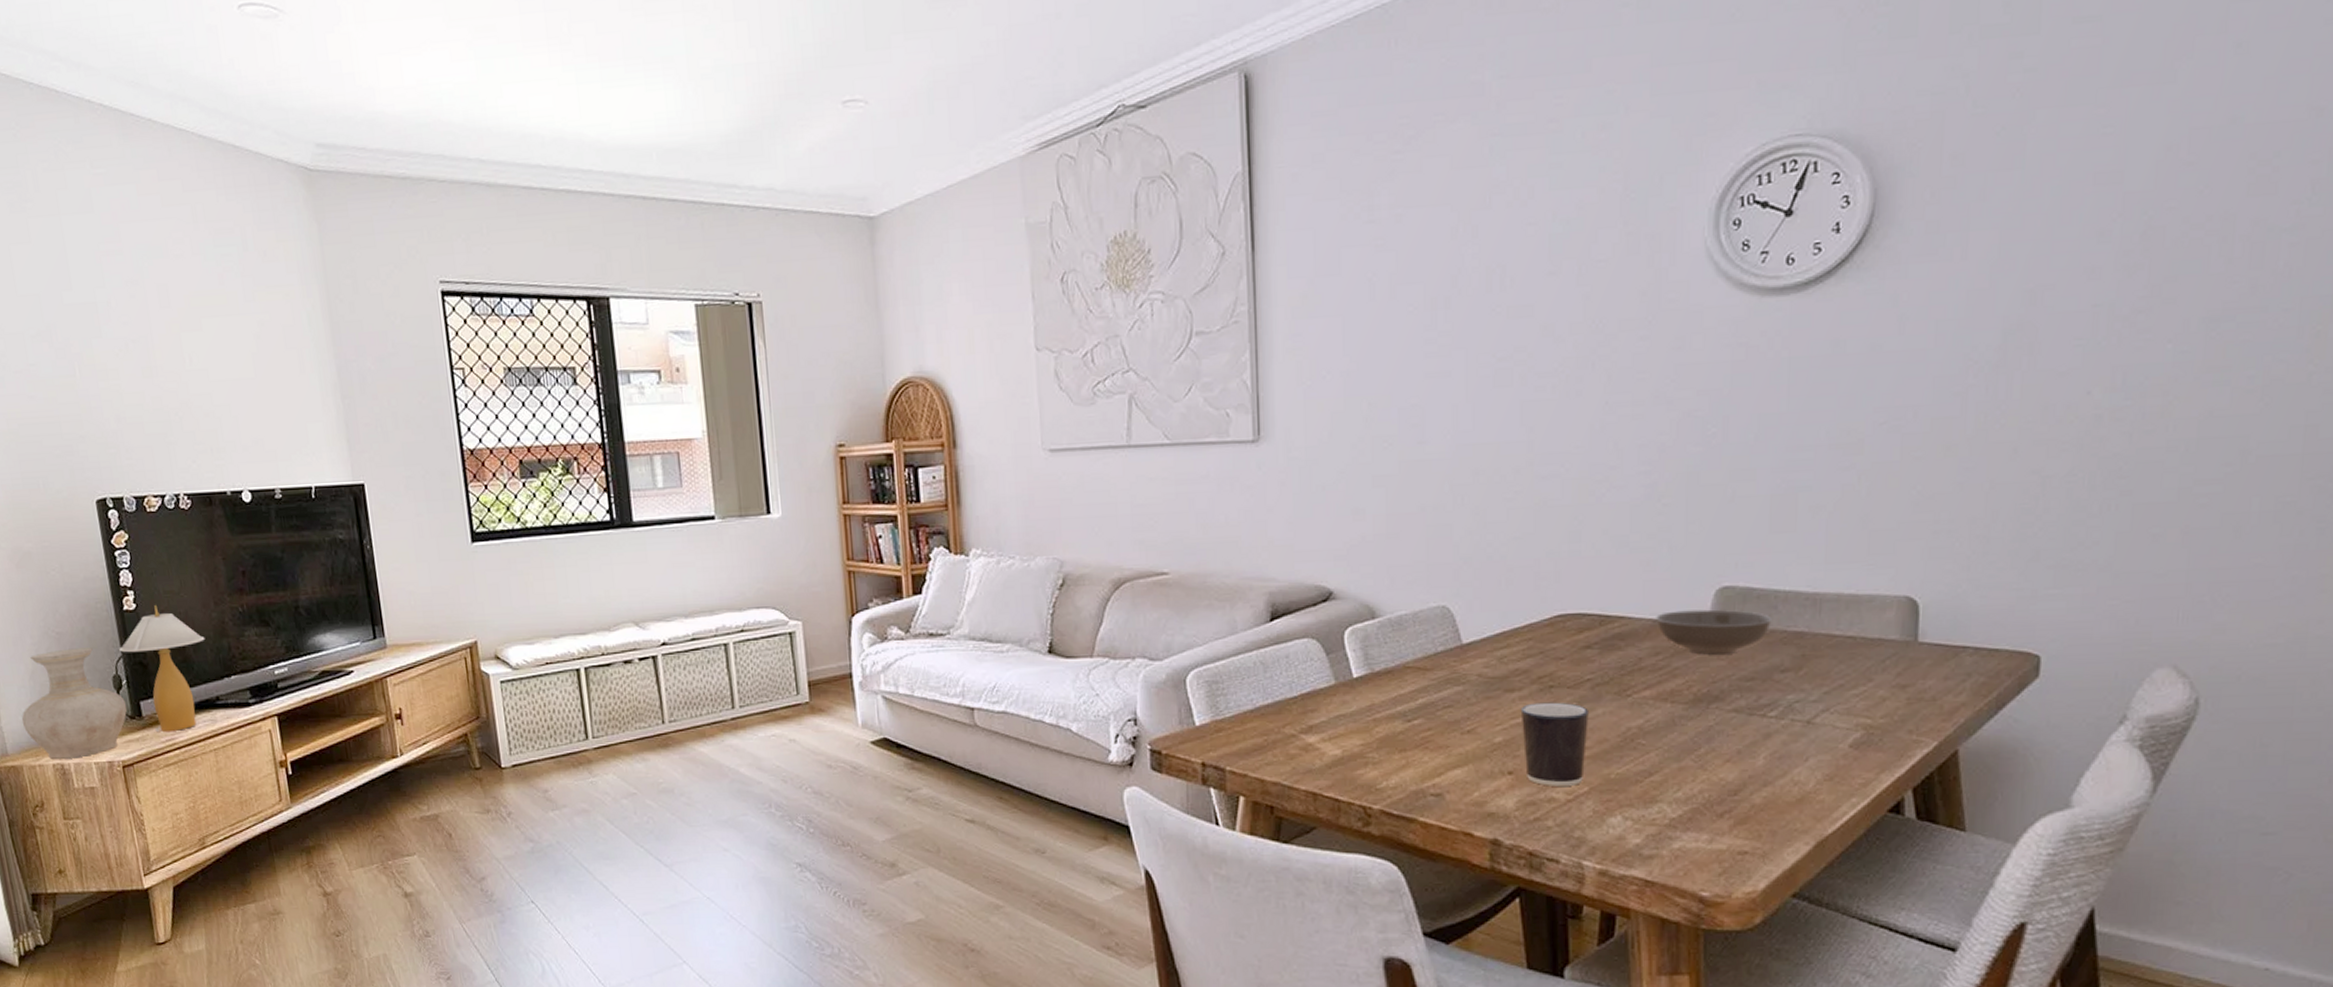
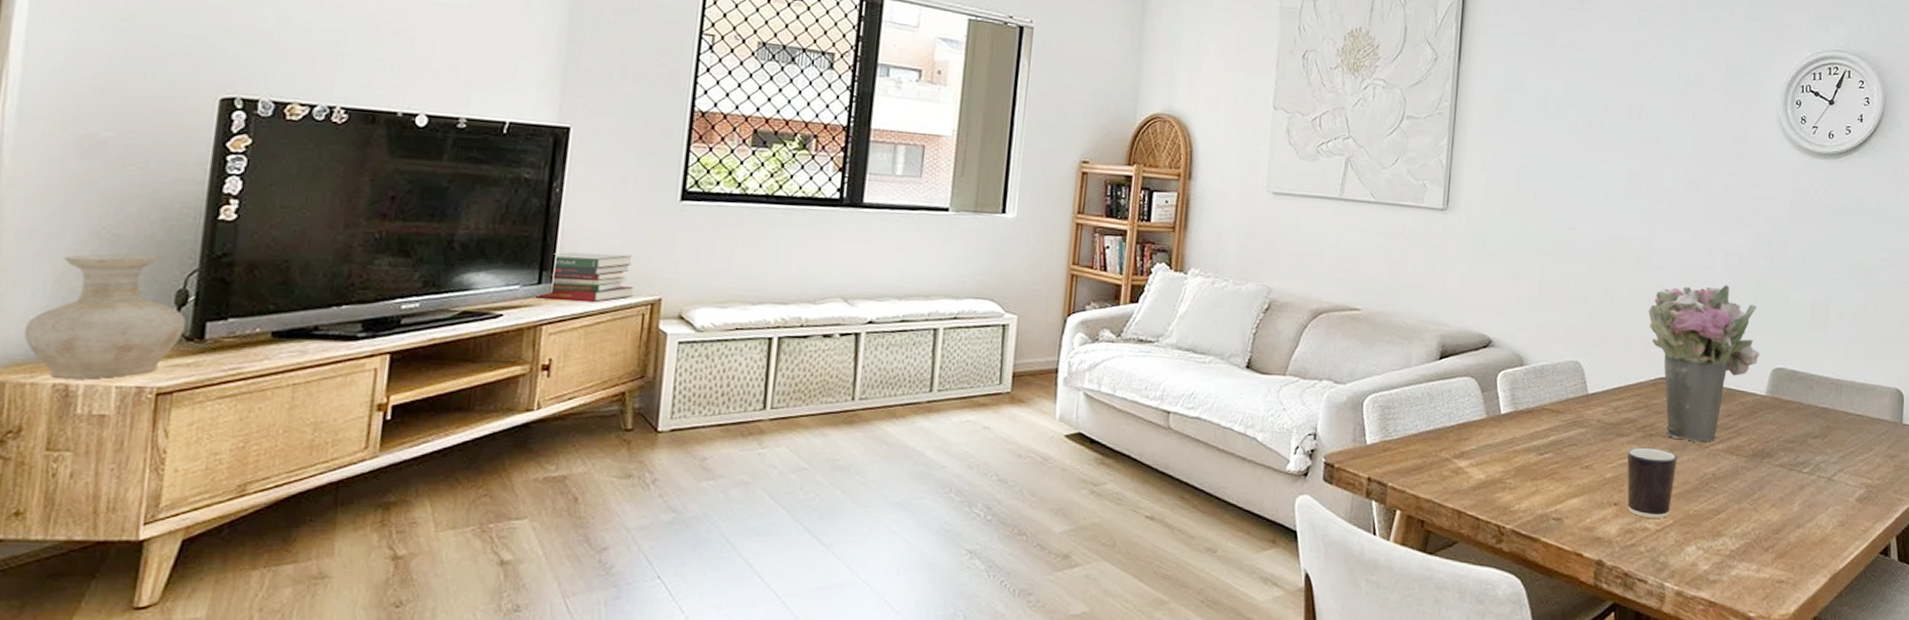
table lamp: present [119,605,205,733] -> none [197,219,321,360]
books: none [373,602,453,654] -> present [532,251,634,303]
flower bouquet: none [1535,487,1698,691] -> present [1648,285,1761,443]
bowl: present [1656,609,1772,655] -> none [1729,383,1808,421]

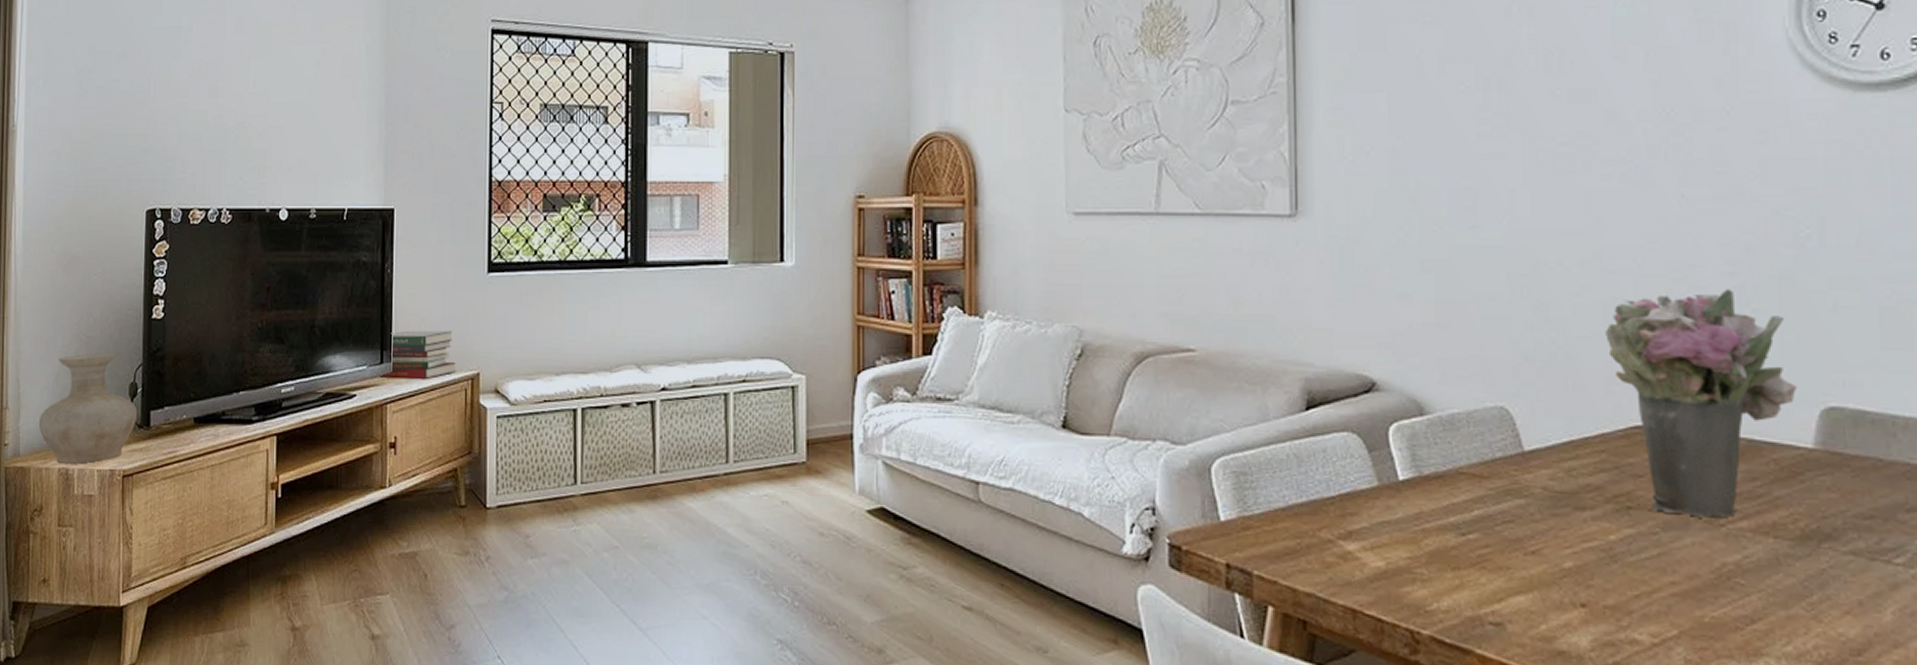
mug: present [1627,447,1677,519] -> none [1593,525,1675,628]

